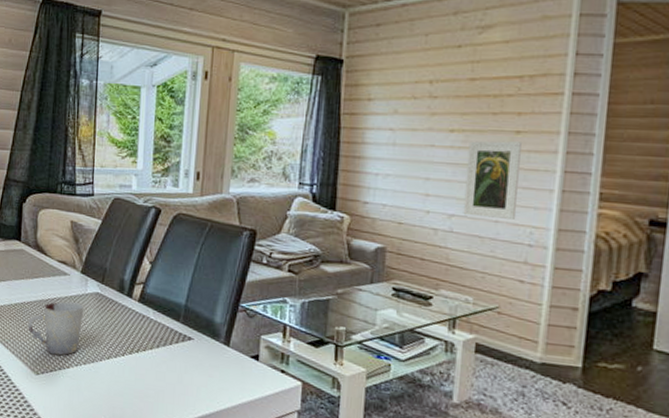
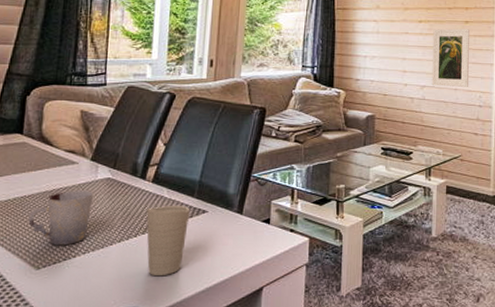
cup: none [133,327,176,400] -> present [146,205,191,277]

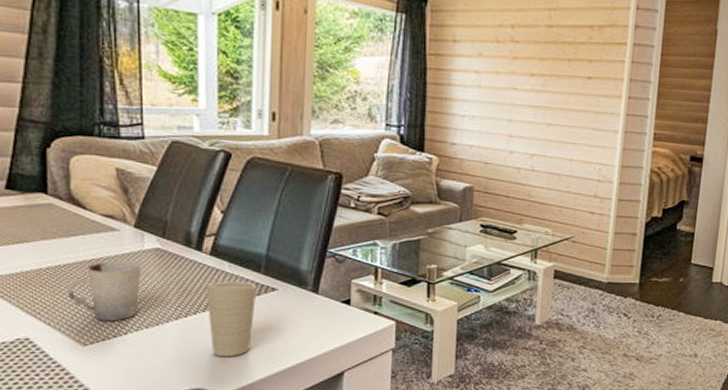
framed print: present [431,28,470,87] -> none [542,85,592,158]

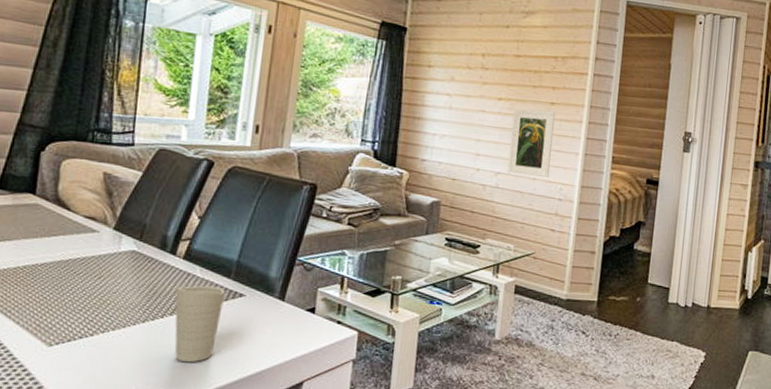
cup: present [67,260,142,322] -> none [40,261,117,322]
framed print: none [542,85,592,158] -> present [507,109,555,177]

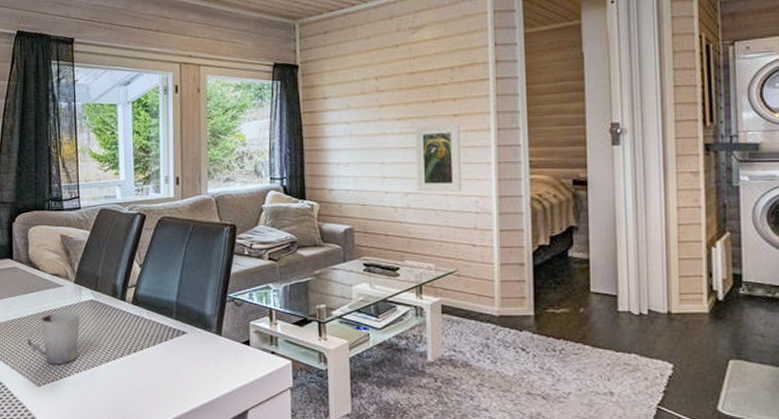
cup: none [40,261,117,322] -> present [26,312,80,365]
cup: present [174,285,226,363] -> none [129,326,171,396]

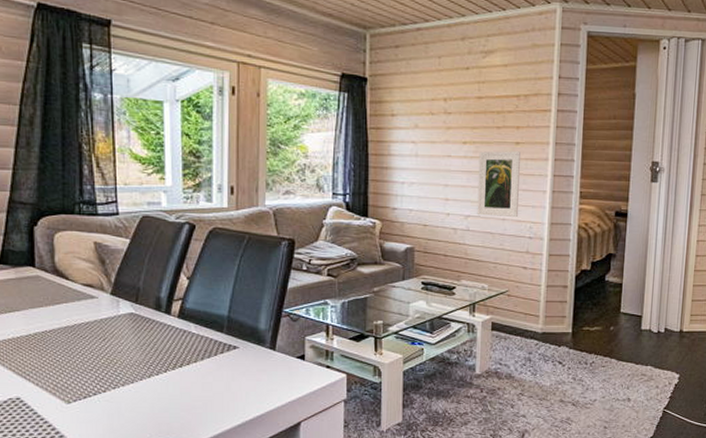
cup: present [26,312,80,365] -> none [52,325,118,381]

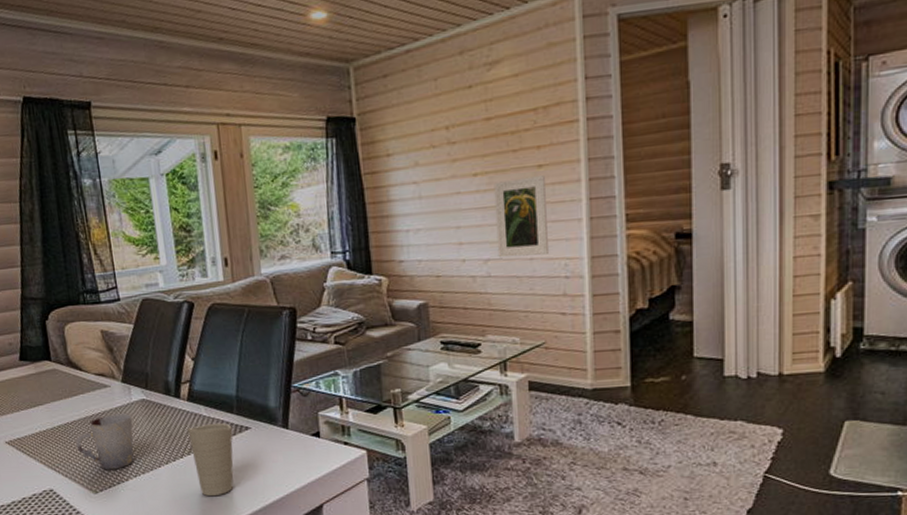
cup: none [52,325,118,381] -> present [75,413,134,470]
cup: none [175,340,221,411] -> present [187,422,234,497]

